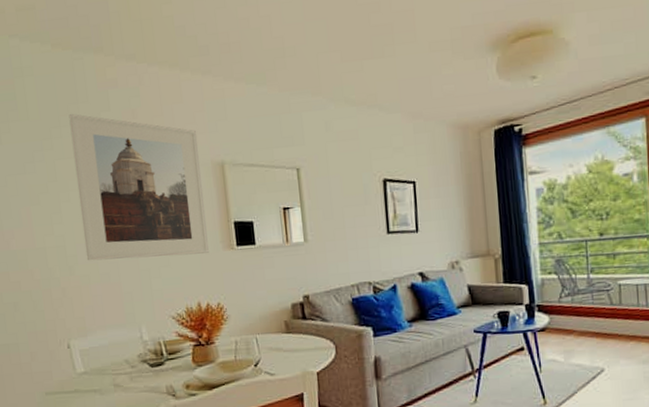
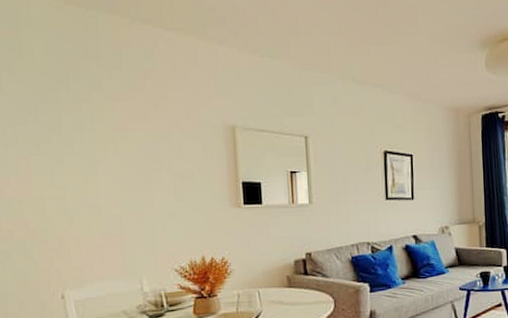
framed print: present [68,114,209,261] -> none [78,69,216,213]

